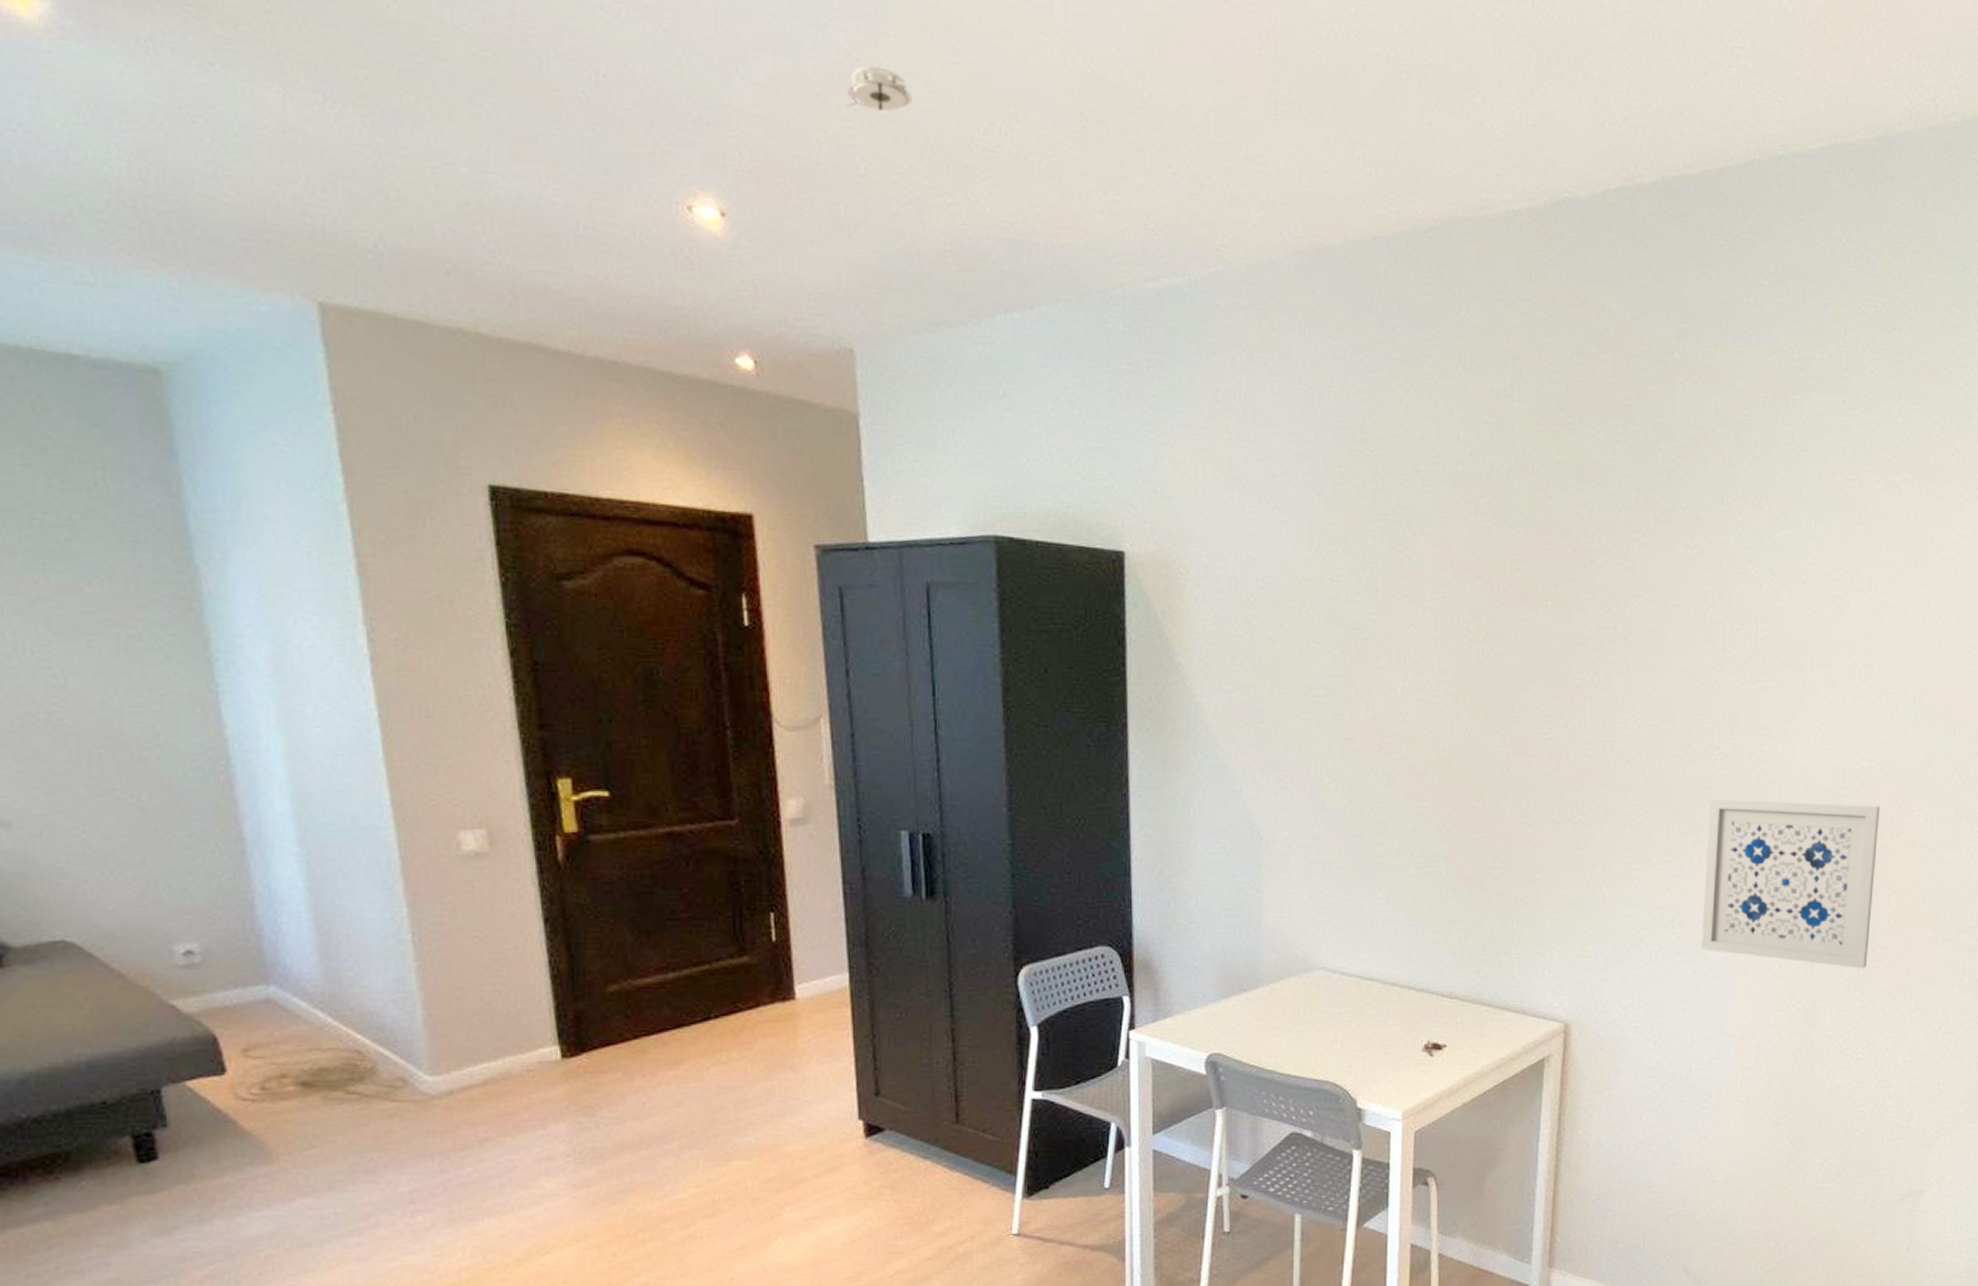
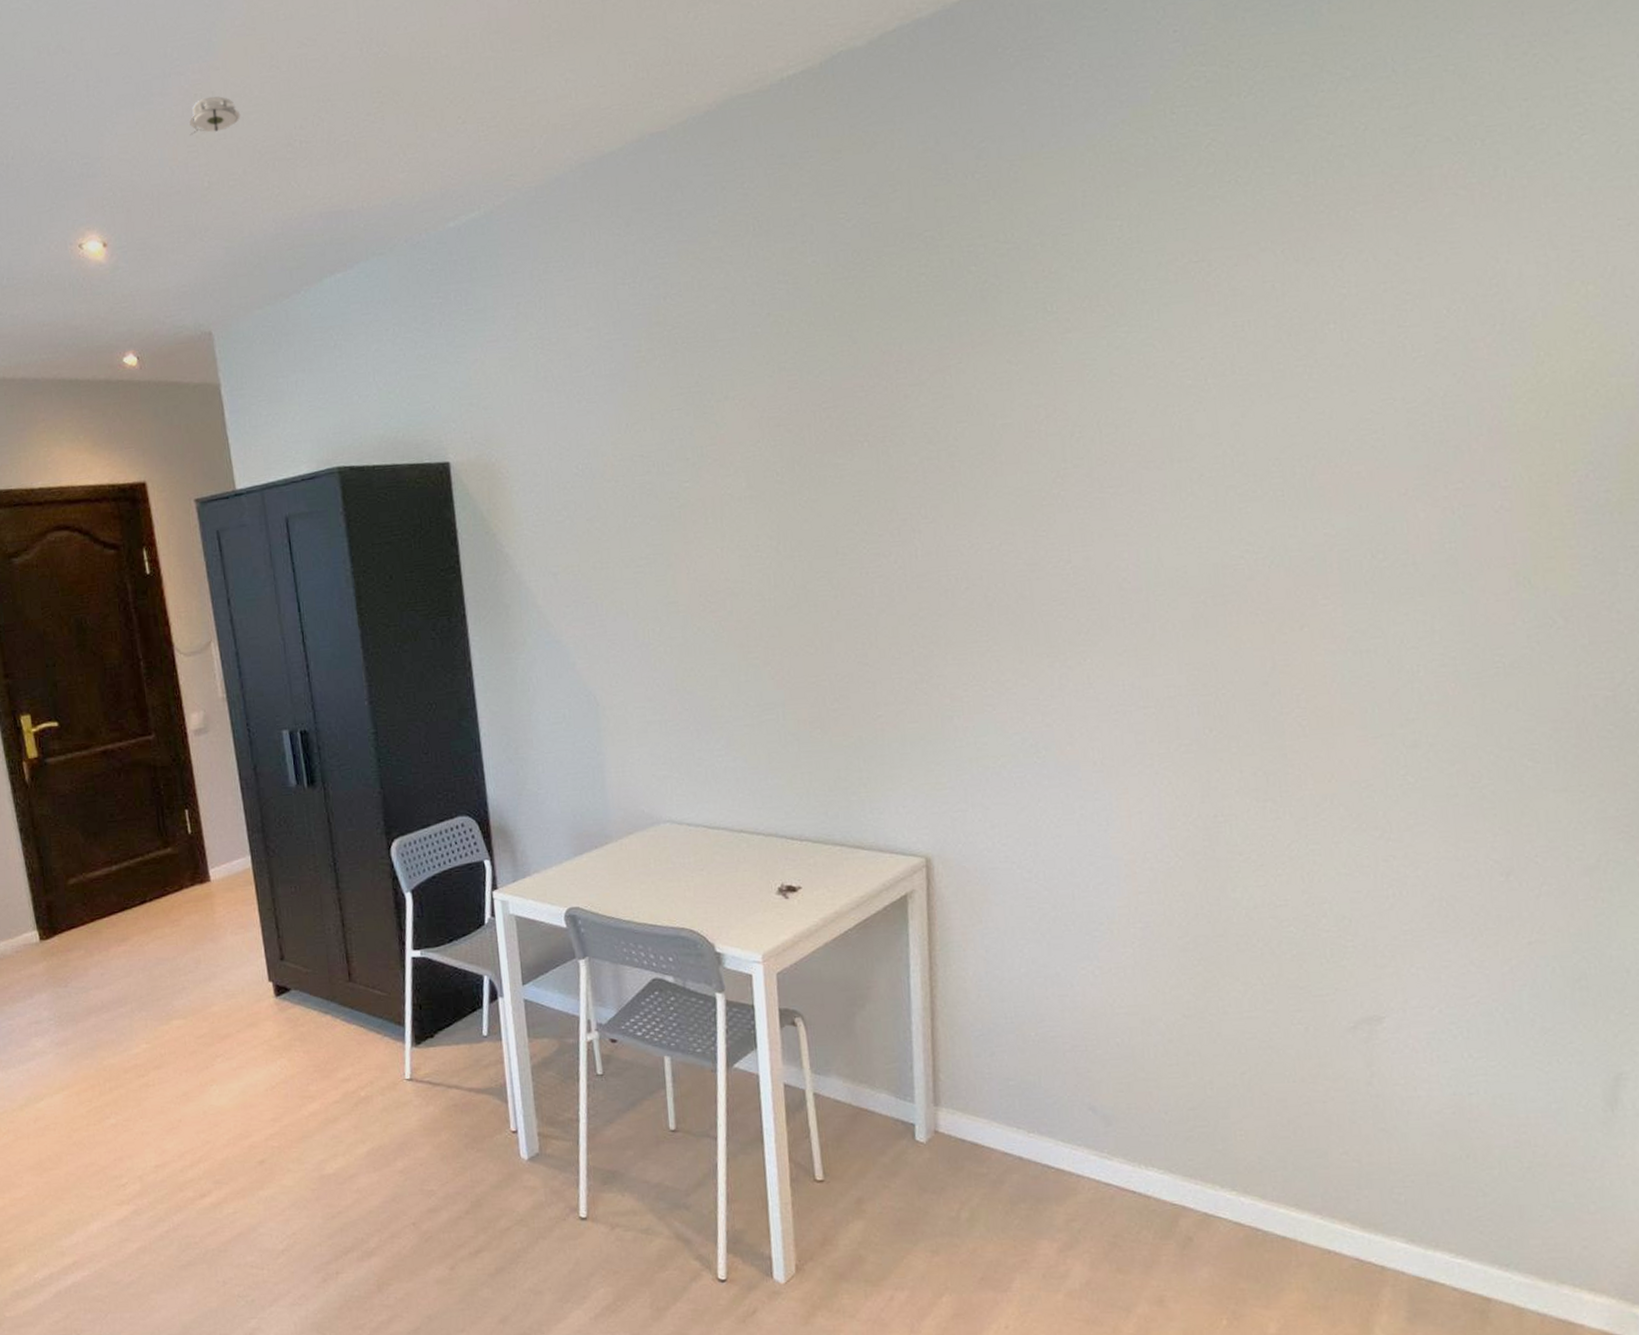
wall art: present [1701,797,1880,969] -> none [1065,599,1278,778]

